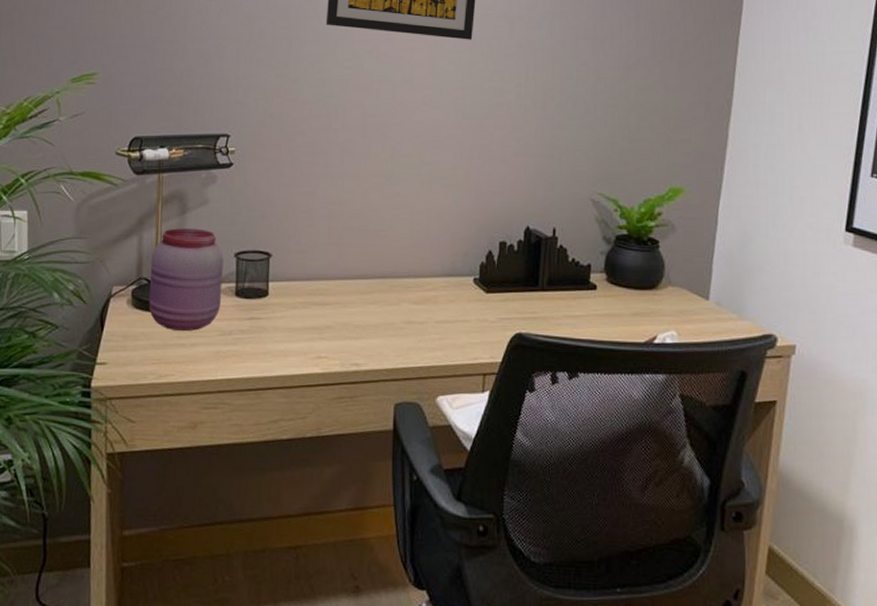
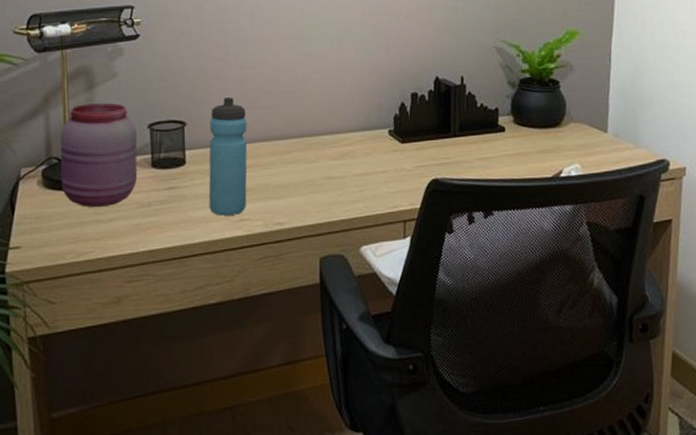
water bottle: none [288,231,331,351] -> present [208,96,247,216]

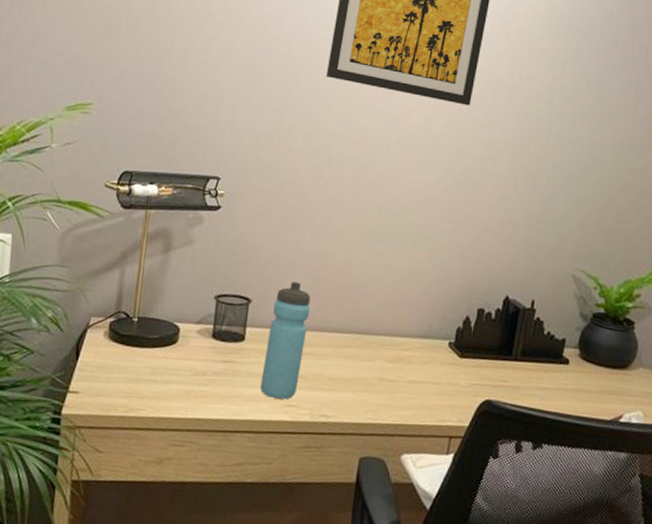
jar: present [60,103,138,208] -> none [125,265,204,368]

